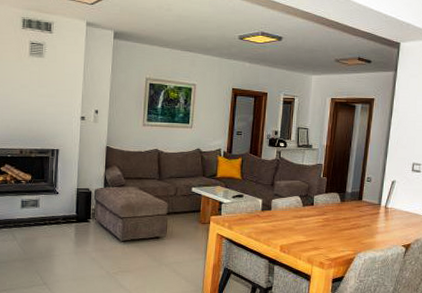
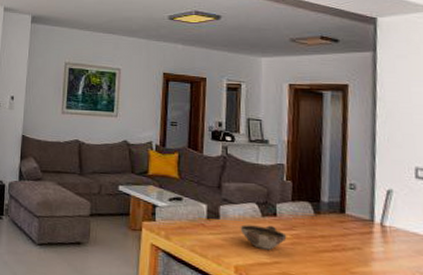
bowl: none [286,213,320,231] -> present [240,224,287,250]

